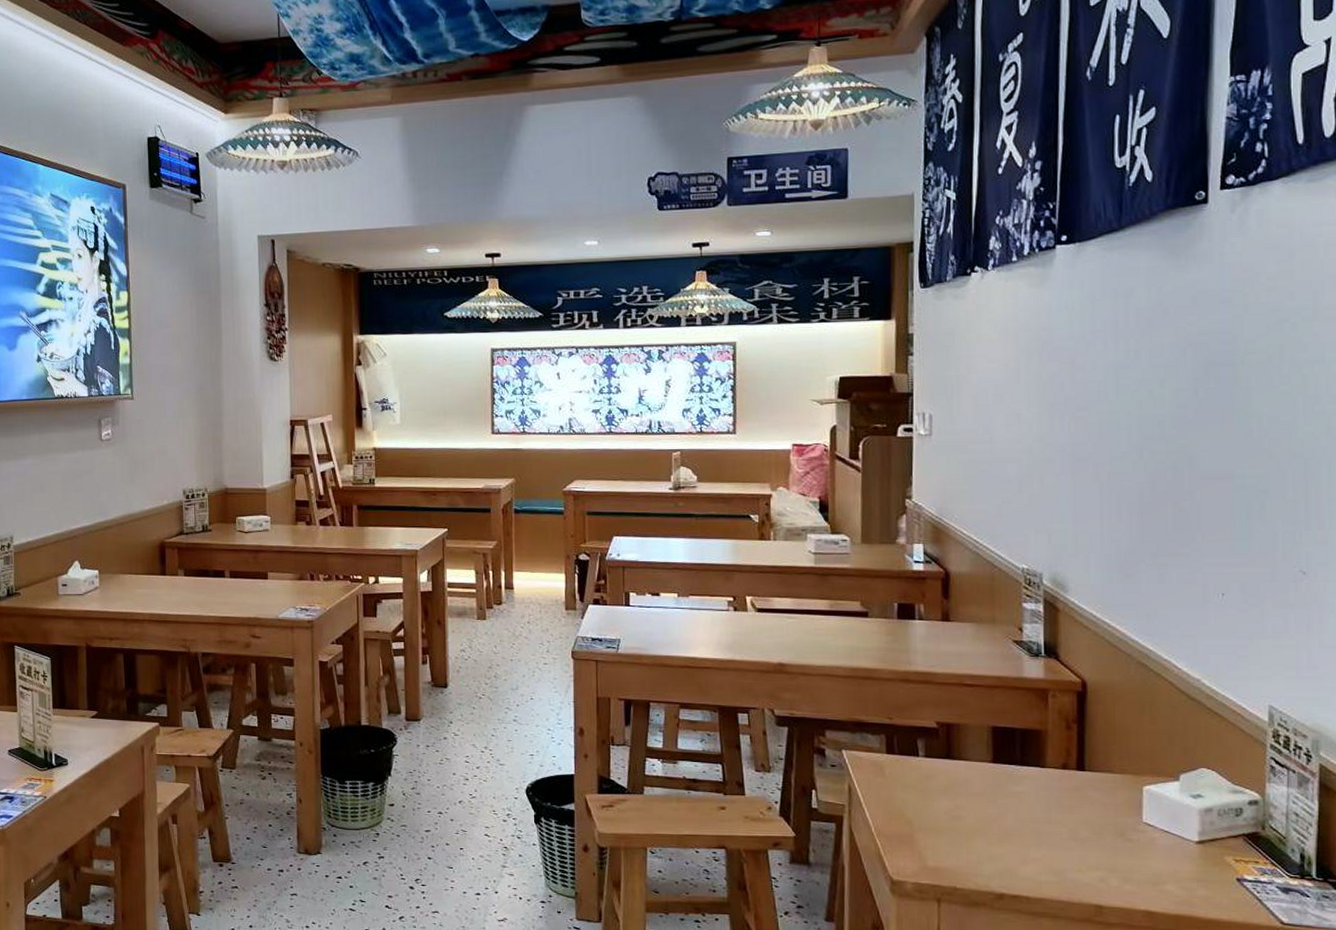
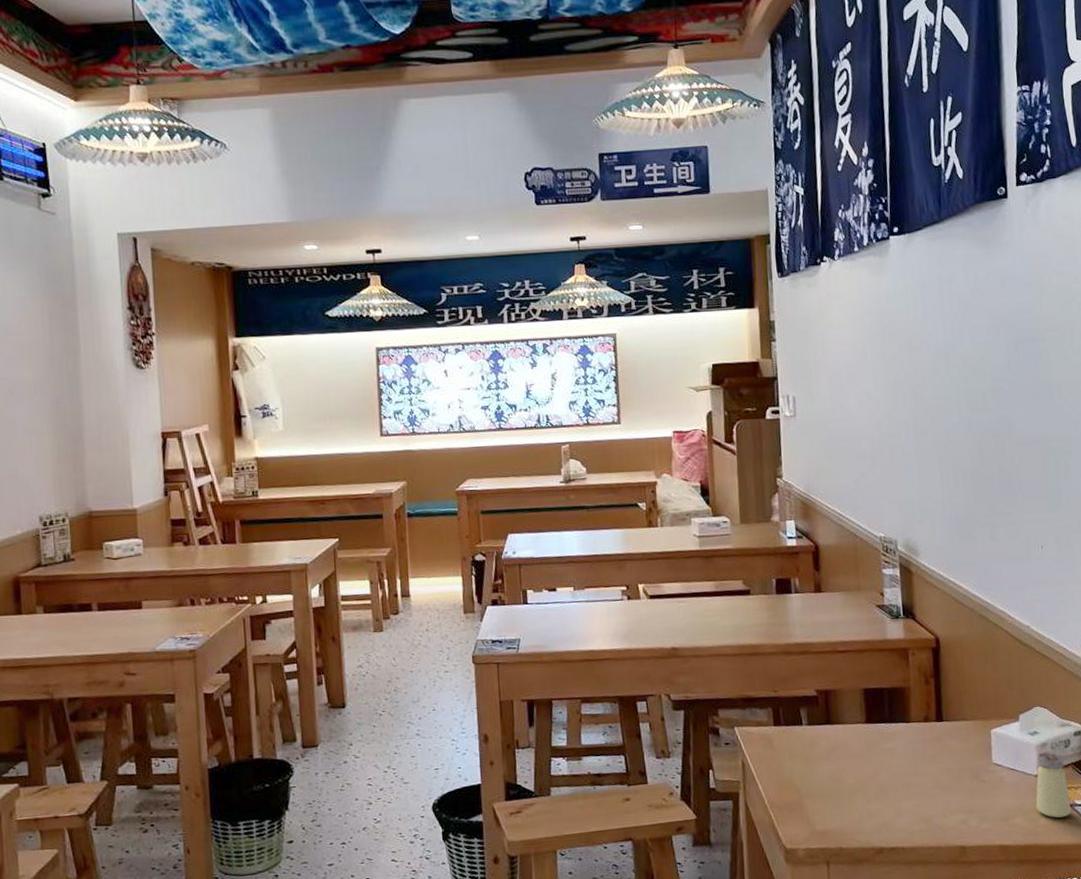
saltshaker: none [1194,818,1238,892] -> present [1036,751,1071,818]

